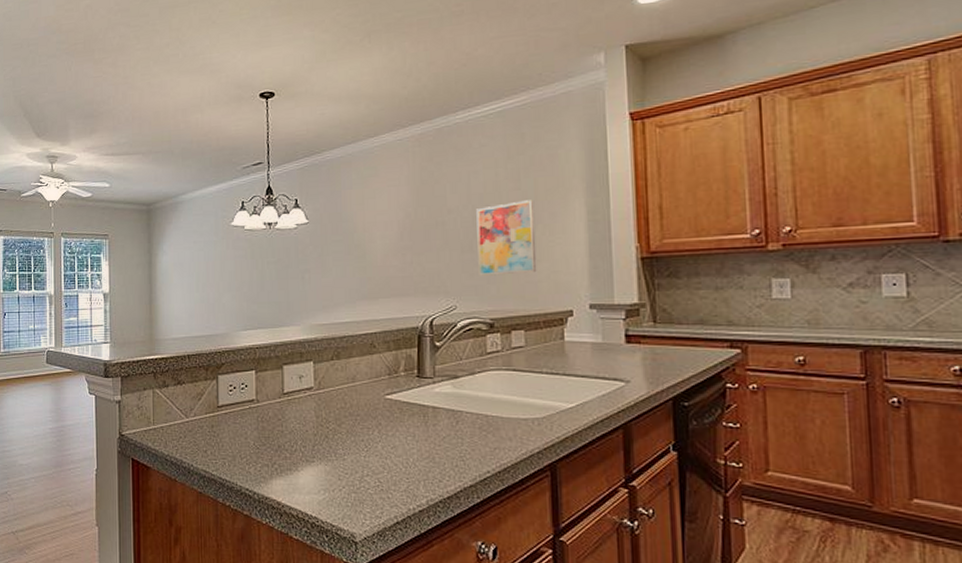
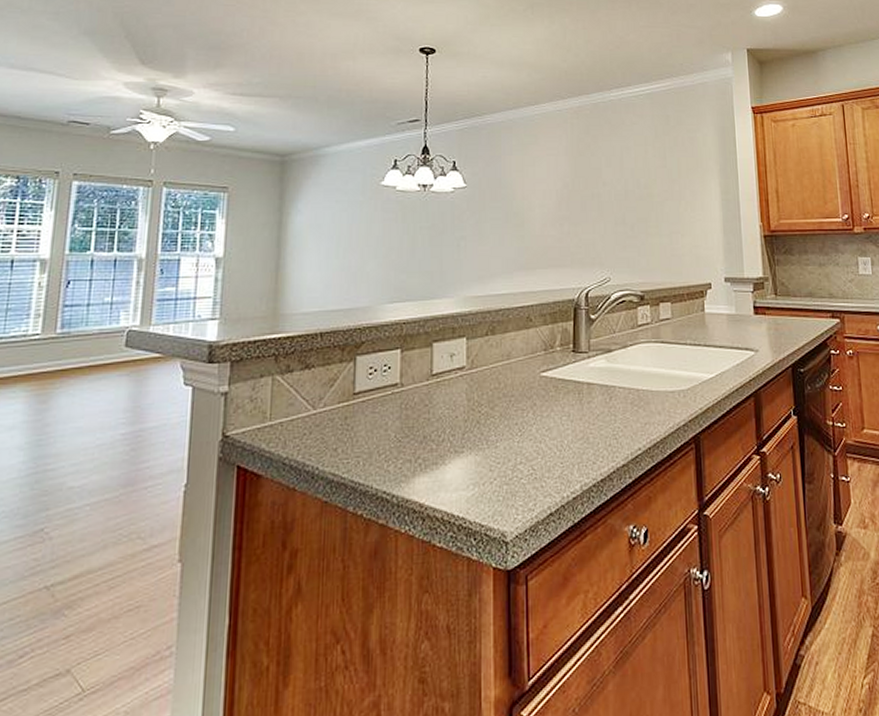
wall art: present [476,200,537,276] -> none [628,178,681,248]

